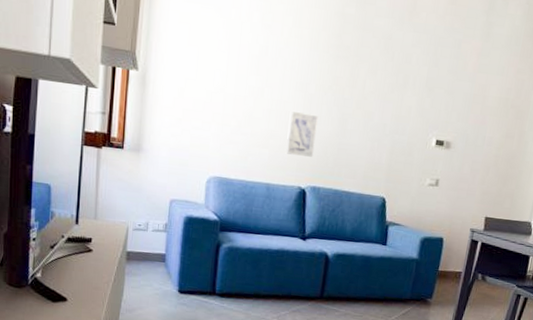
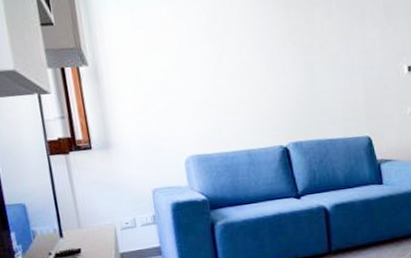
wall art: present [285,111,318,157] -> none [253,69,288,116]

